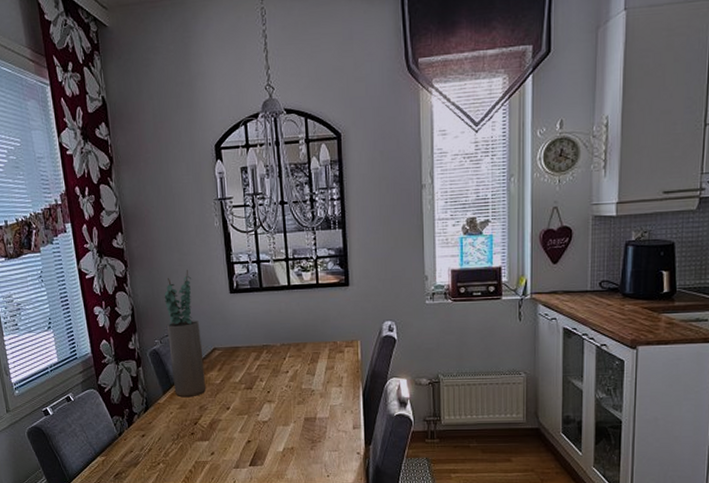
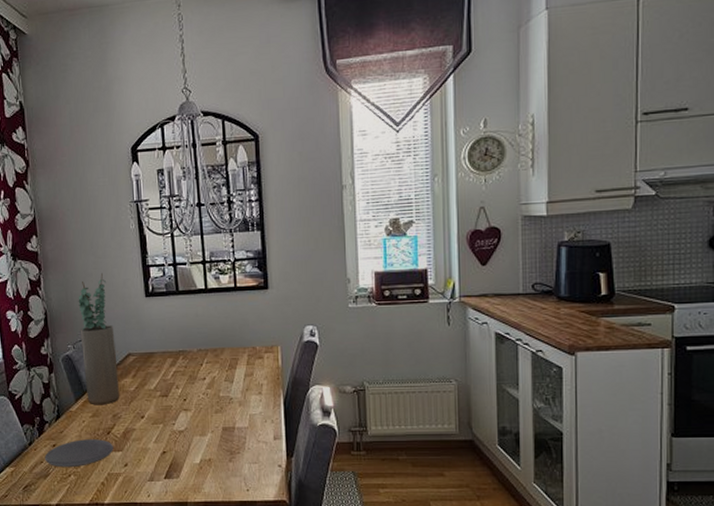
plate: none [134,429,201,457] -> present [44,439,114,468]

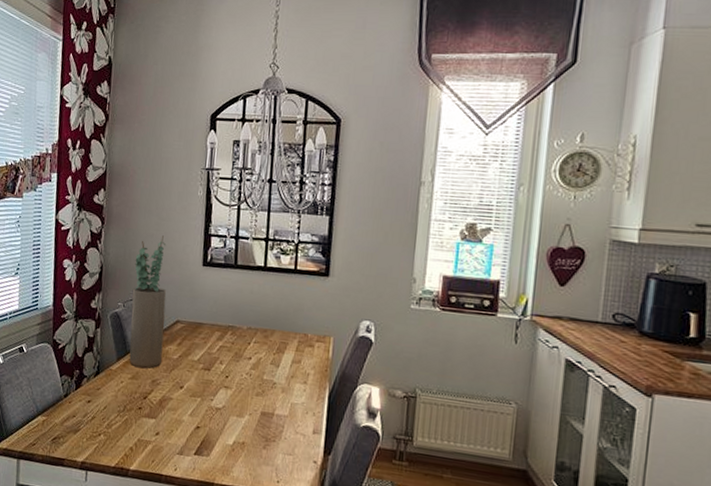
plate: present [44,439,114,468] -> none [77,399,149,428]

